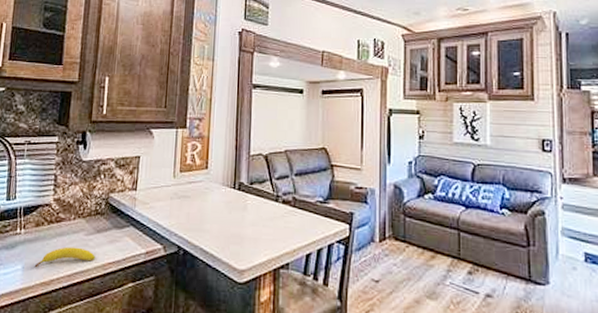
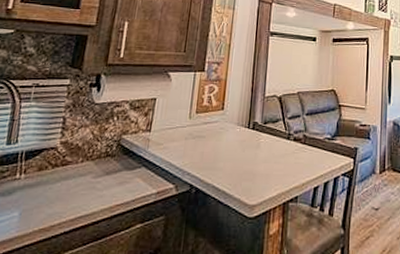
fruit: present [34,246,96,268] -> none [33,190,104,214]

